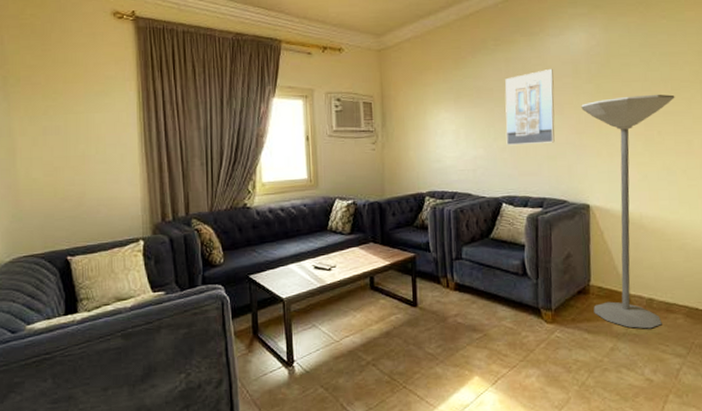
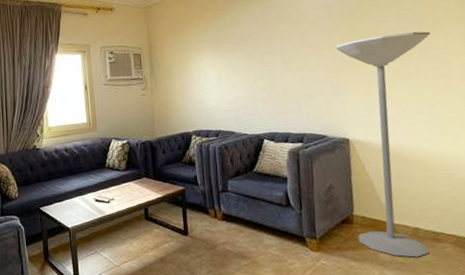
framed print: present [505,68,555,146] -> none [262,14,312,87]

